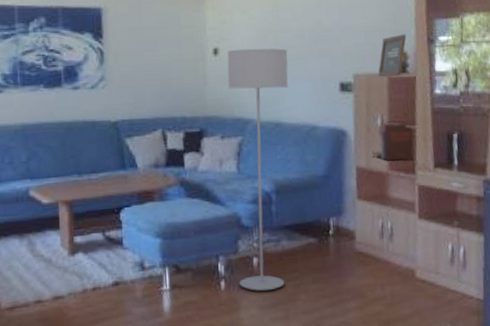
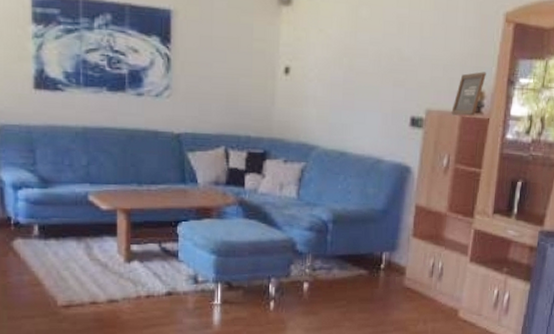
floor lamp: present [227,48,288,292] -> none [287,70,362,316]
books: present [371,121,415,161] -> none [433,162,479,204]

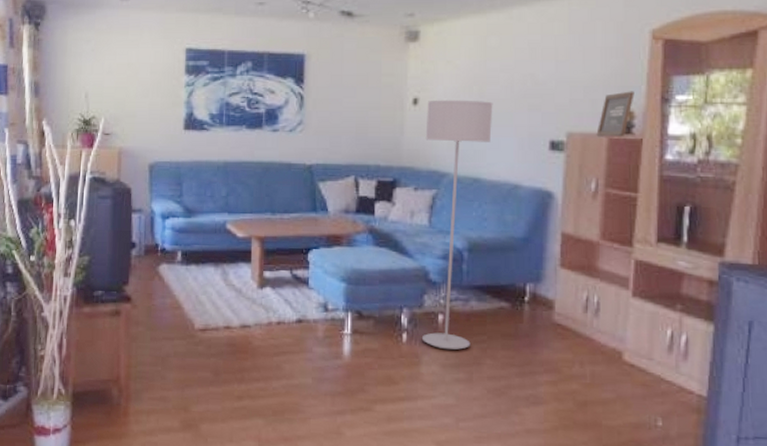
floor lamp: none [287,70,362,316] -> present [421,100,493,351]

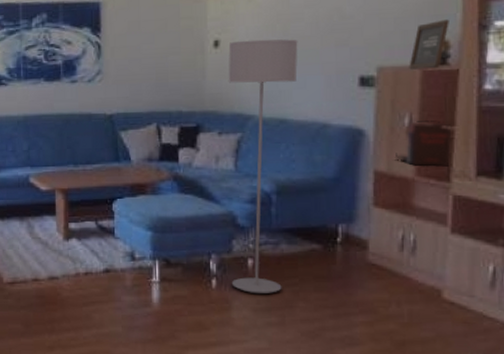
books: none [581,186,635,232] -> present [394,120,452,167]

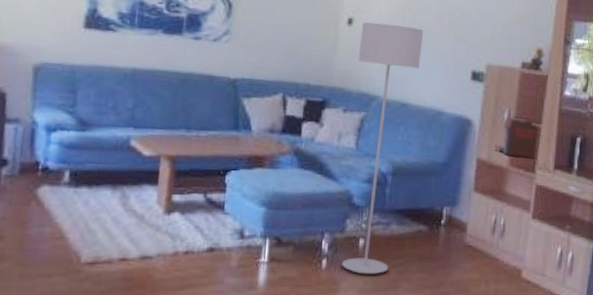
picture frame: present [409,19,449,70] -> none [511,31,544,73]

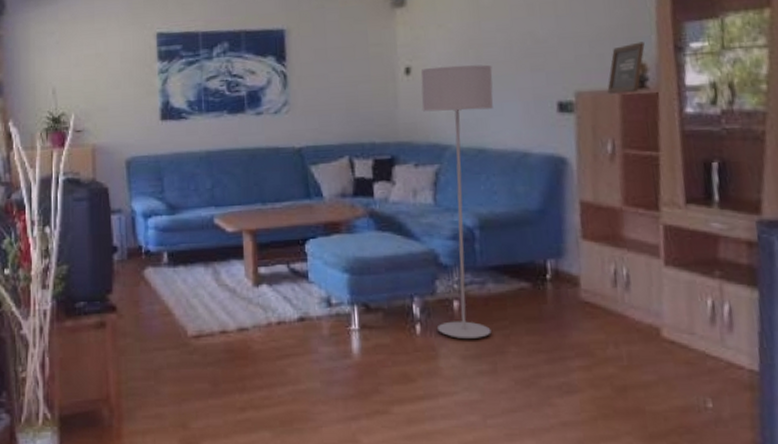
books: present [494,116,540,159] -> none [600,146,658,195]
picture frame: none [511,31,544,73] -> present [607,41,645,94]

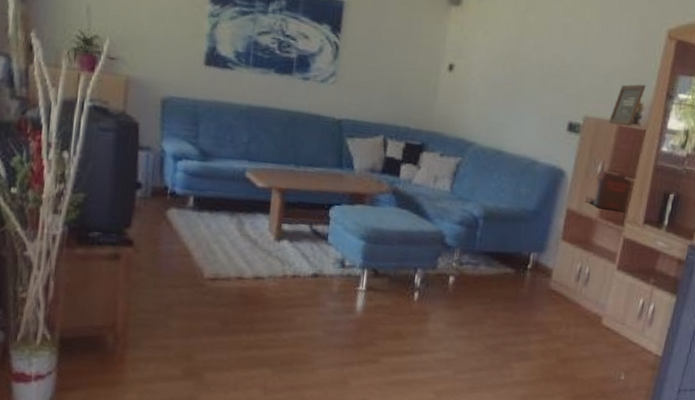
floor lamp: present [420,64,493,340] -> none [431,68,523,310]
books: none [600,146,658,195] -> present [585,169,633,213]

